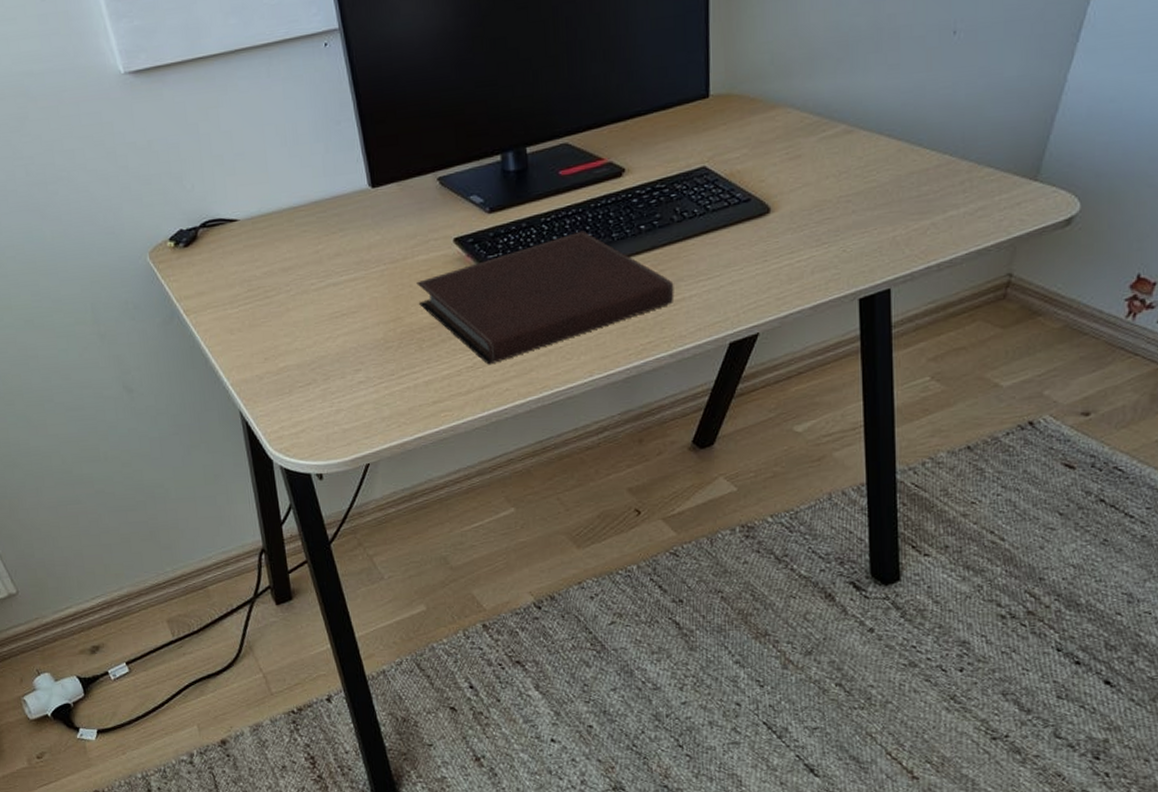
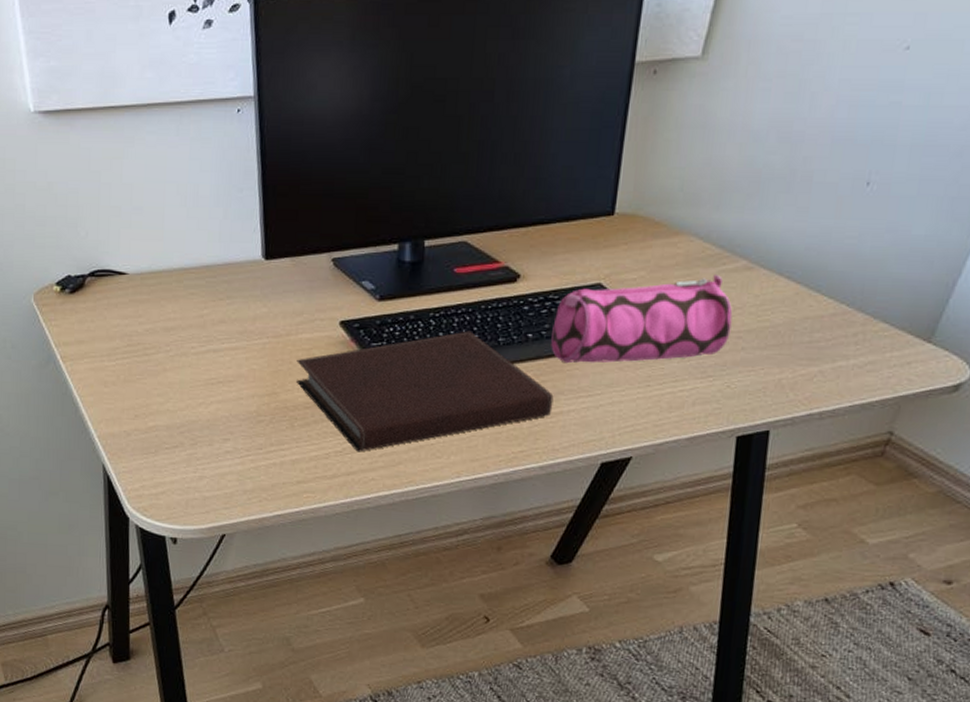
pencil case: none [664,141,839,250] -> present [551,273,733,364]

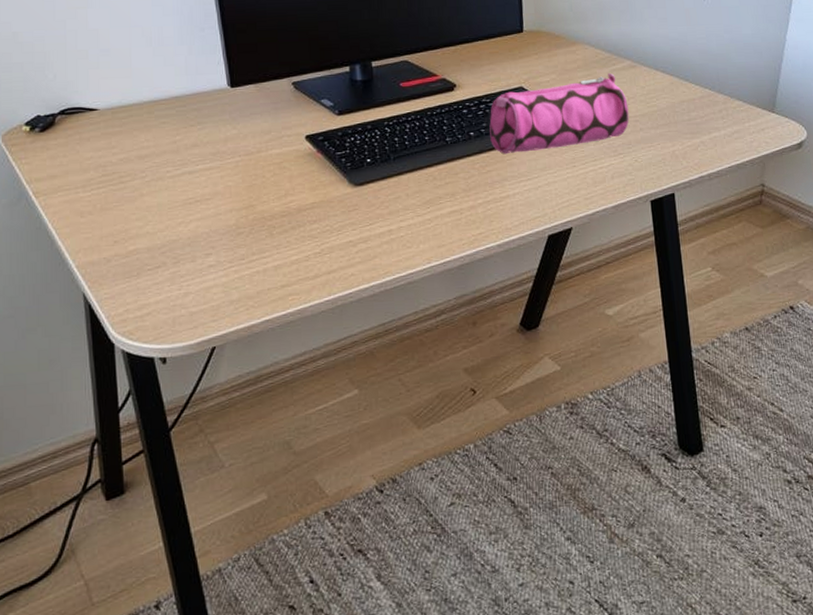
notebook: present [296,330,554,452] -> none [269,134,500,252]

